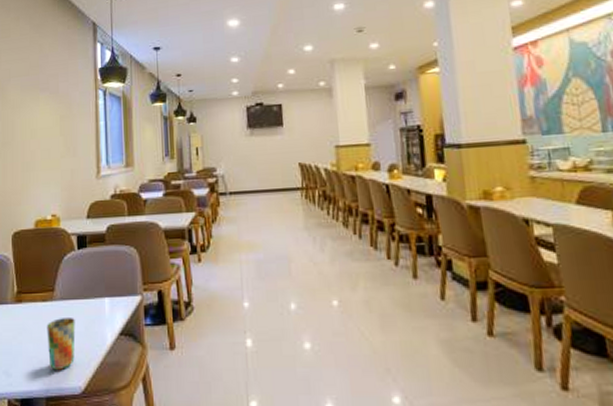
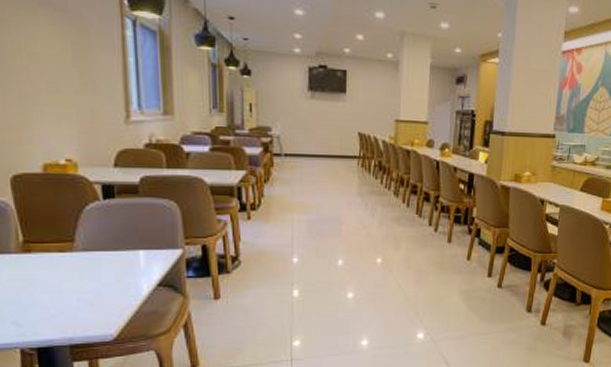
cup: present [47,318,76,371] -> none [66,269,104,320]

